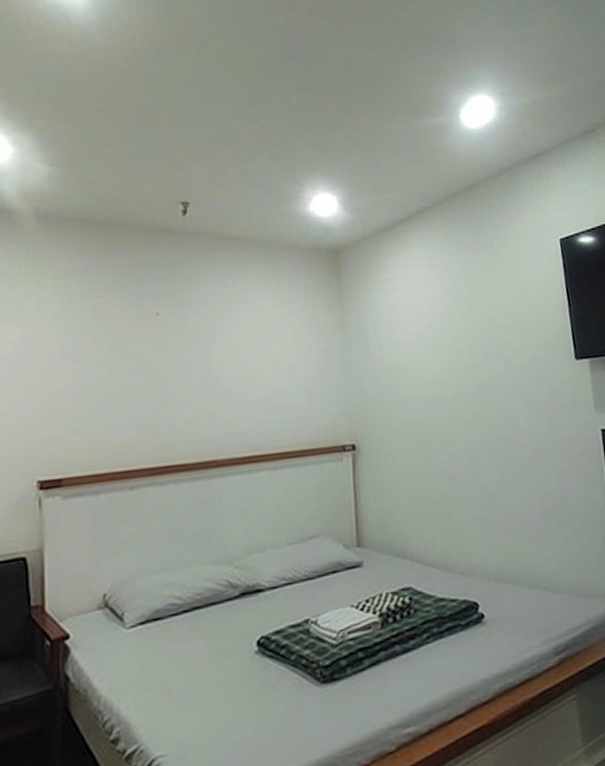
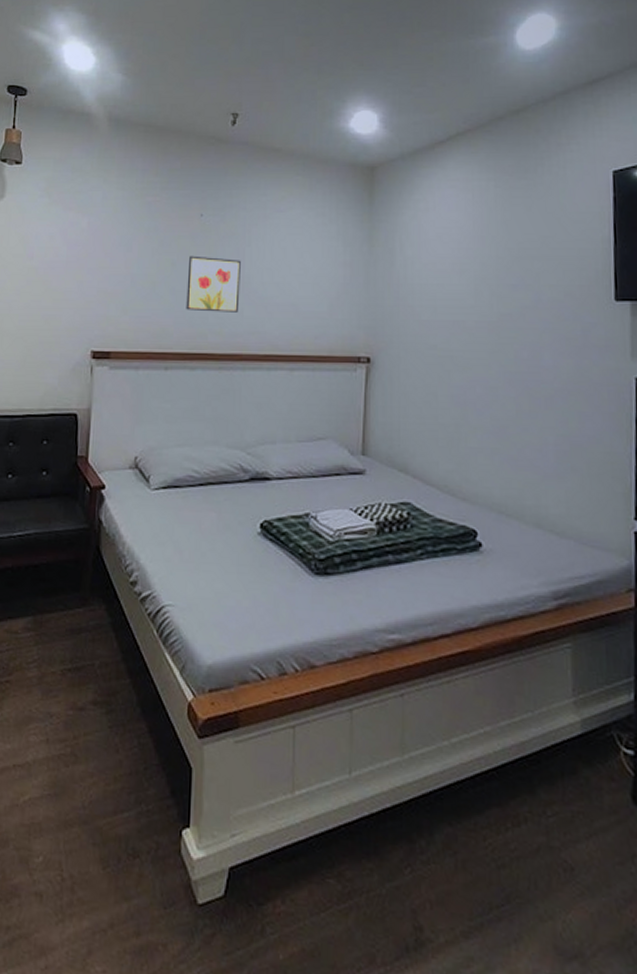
wall art: none [147,358,210,420] -> present [186,255,241,313]

